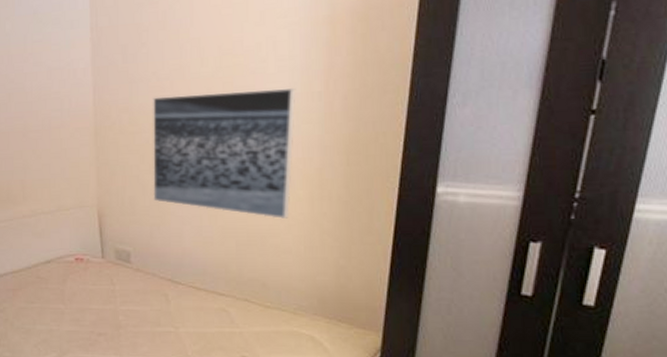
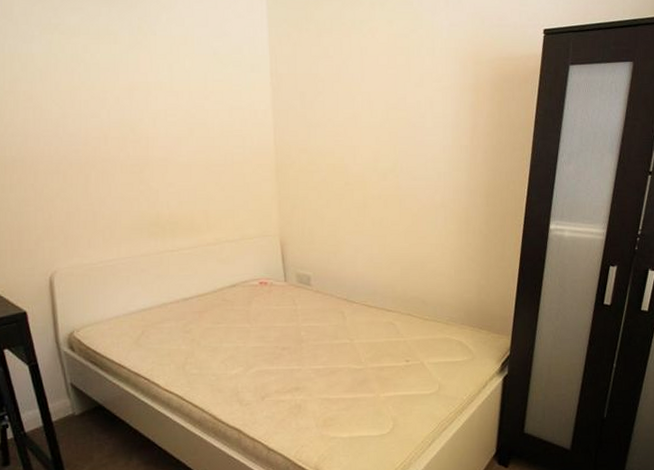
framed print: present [153,87,295,219] -> none [329,141,447,248]

